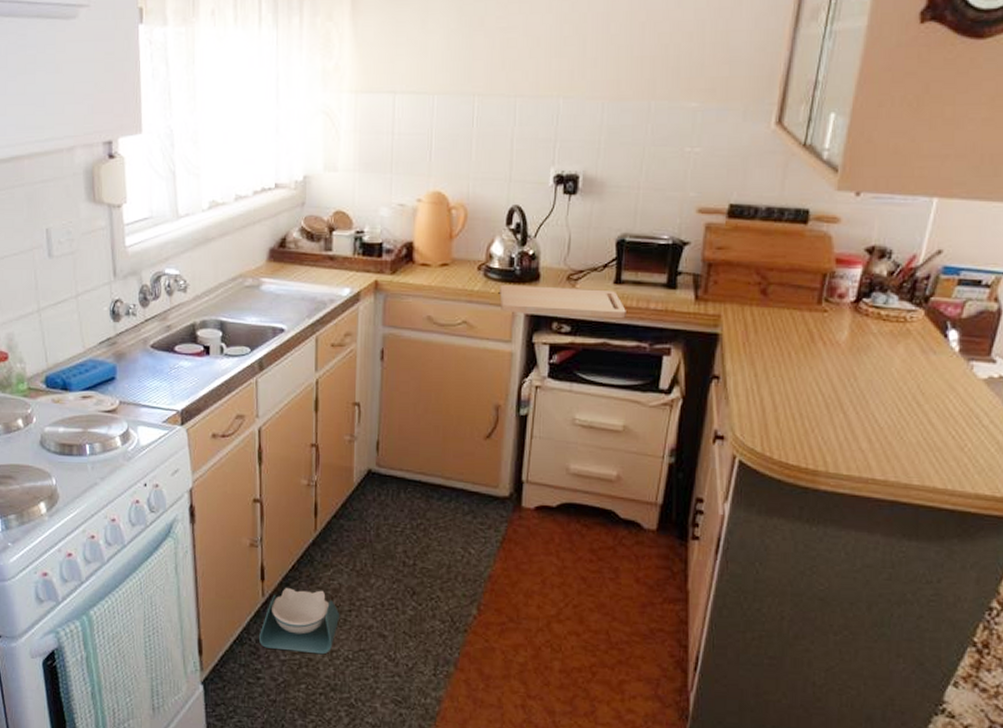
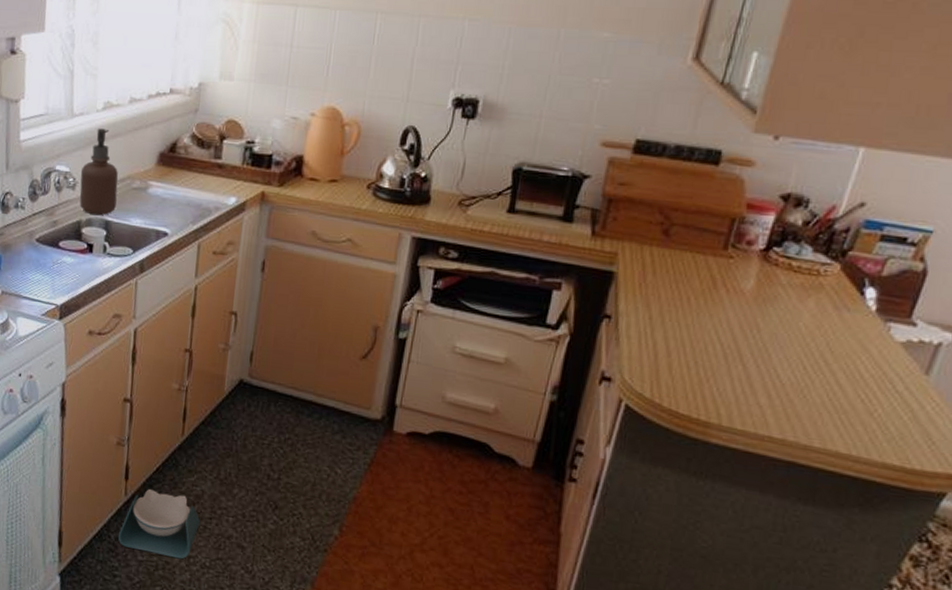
soap dispenser: none [191,228,230,316] -> present [79,128,119,215]
cutting board: present [499,284,626,319] -> none [387,205,518,249]

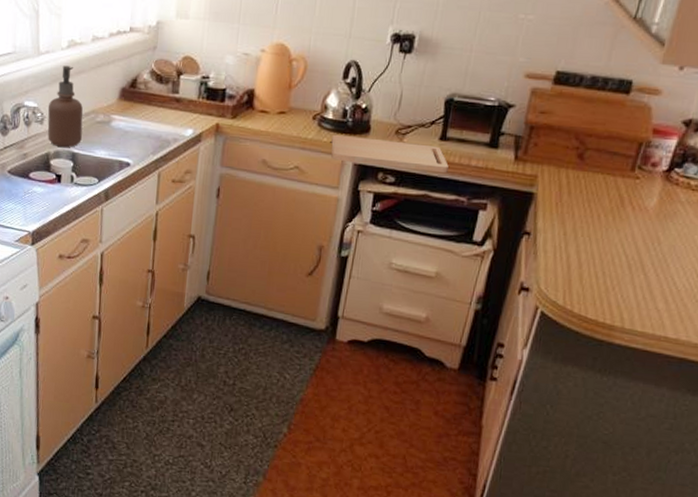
pet bowl: present [118,488,201,560] -> none [90,396,164,458]
cutting board: none [387,205,518,249] -> present [330,134,449,174]

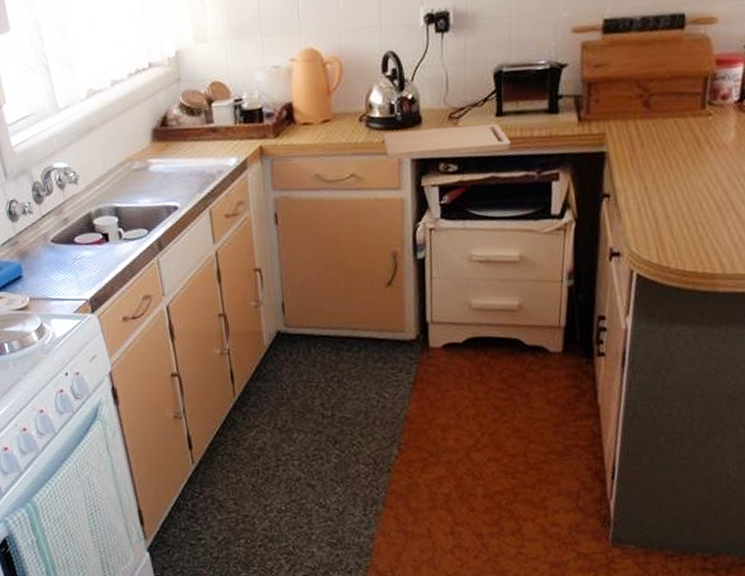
soap dispenser: present [47,65,83,147] -> none [79,116,122,204]

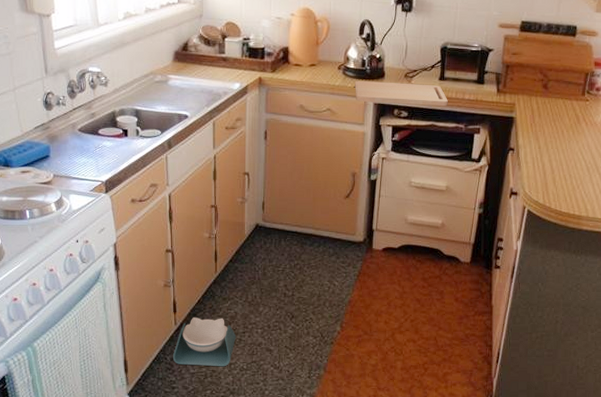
pet bowl: none [194,450,269,511] -> present [172,316,237,367]

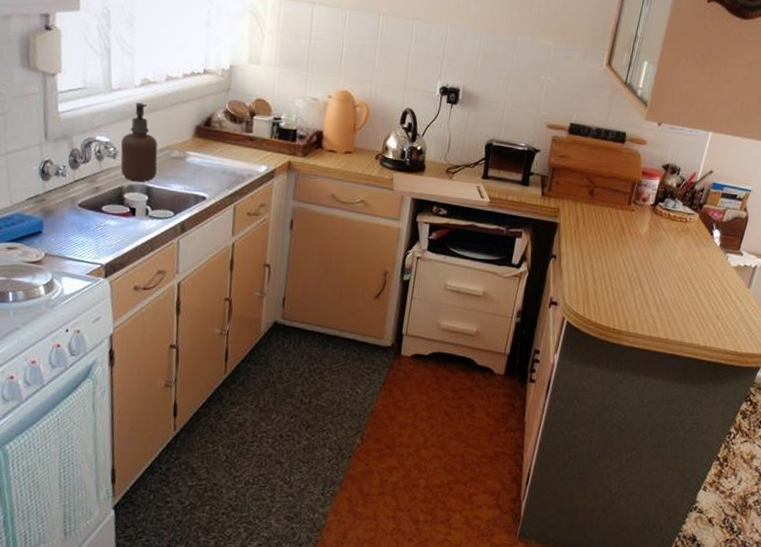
soap dispenser: none [110,34,143,105] -> present [120,102,158,182]
pet bowl: present [172,316,237,367] -> none [168,422,244,480]

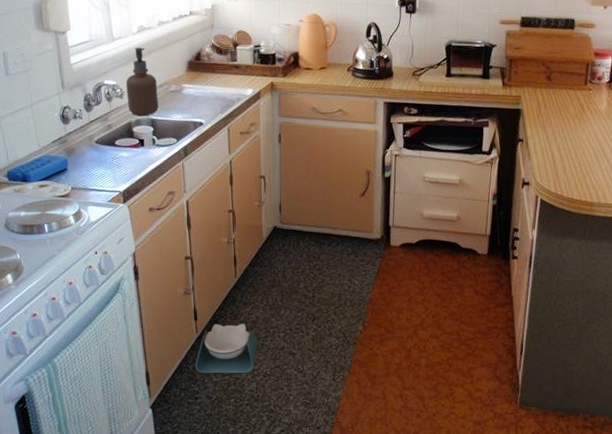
pet bowl: none [168,422,244,480] -> present [195,323,259,374]
cutting board: present [392,172,490,207] -> none [364,80,456,102]

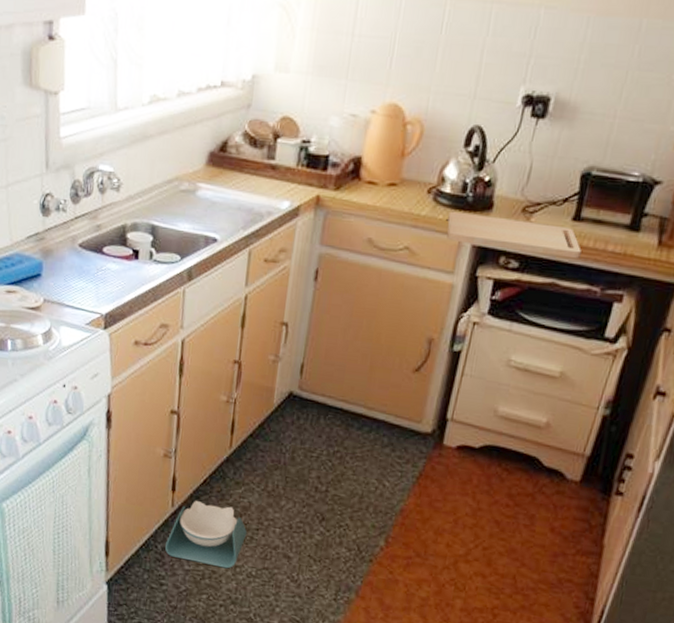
soap dispenser: present [125,47,158,115] -> none [124,124,166,219]
cutting board: none [364,80,456,102] -> present [446,211,581,259]

